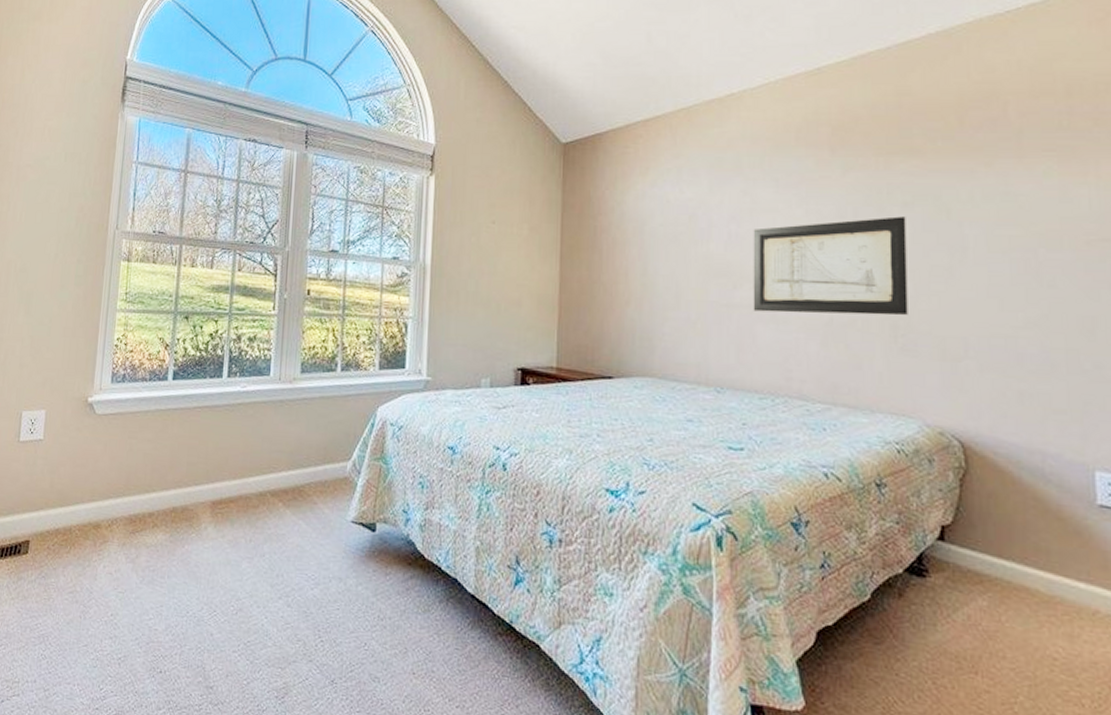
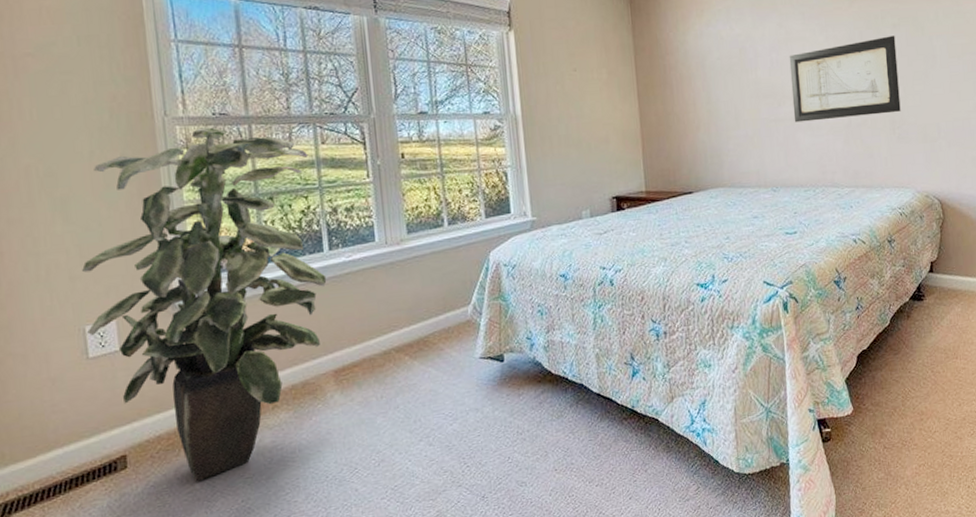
indoor plant: none [23,243,225,584] -> present [82,127,327,482]

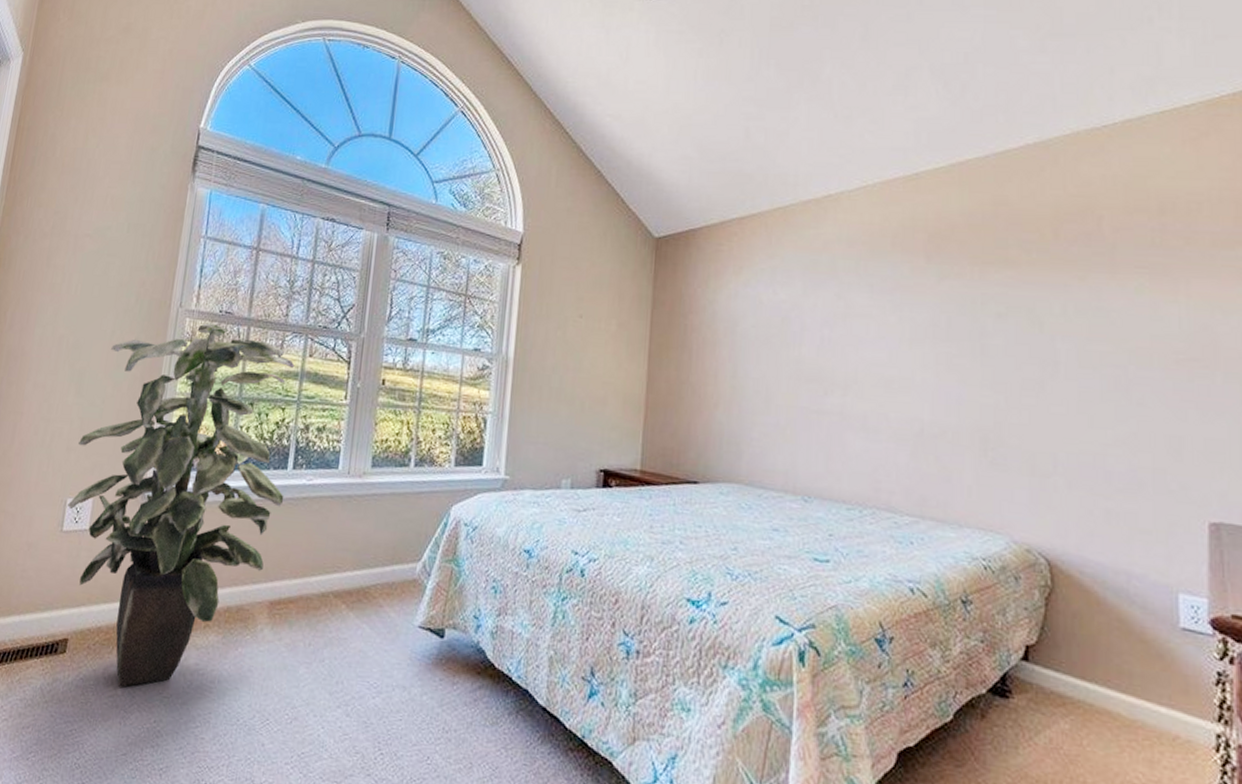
wall art: present [789,35,901,123] -> none [843,327,999,429]

